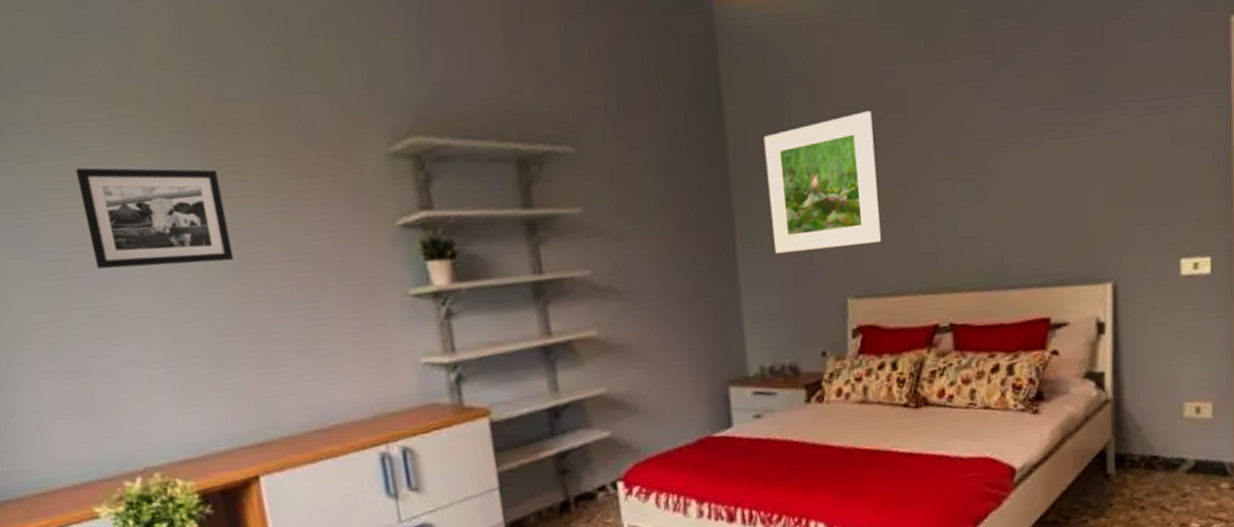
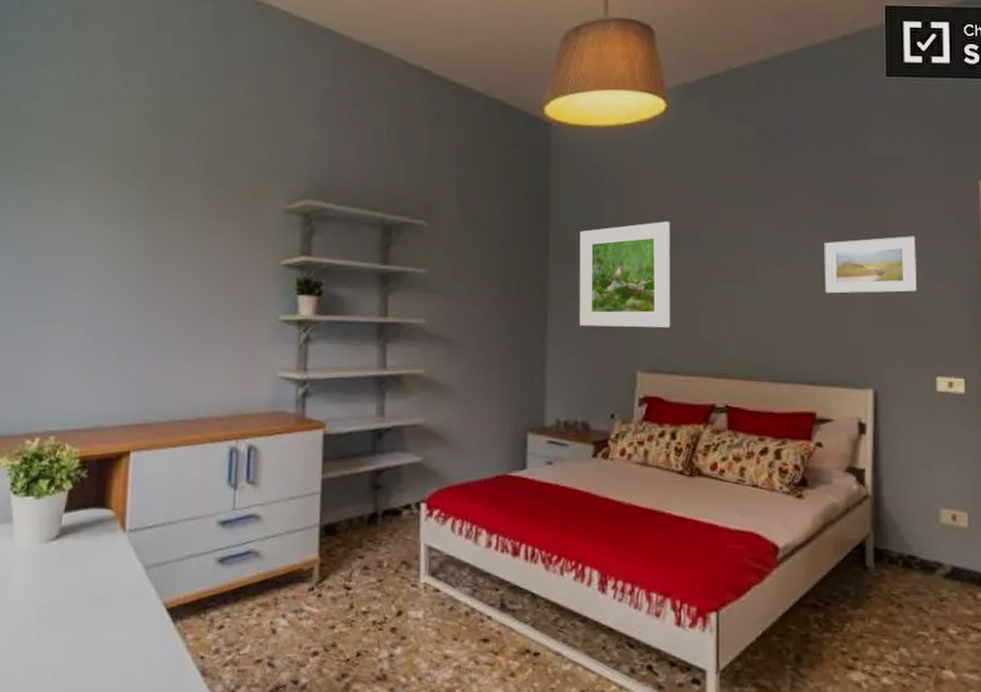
picture frame: present [75,167,234,269] -> none [51,193,156,276]
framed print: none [1053,94,1159,178] -> present [824,236,917,294]

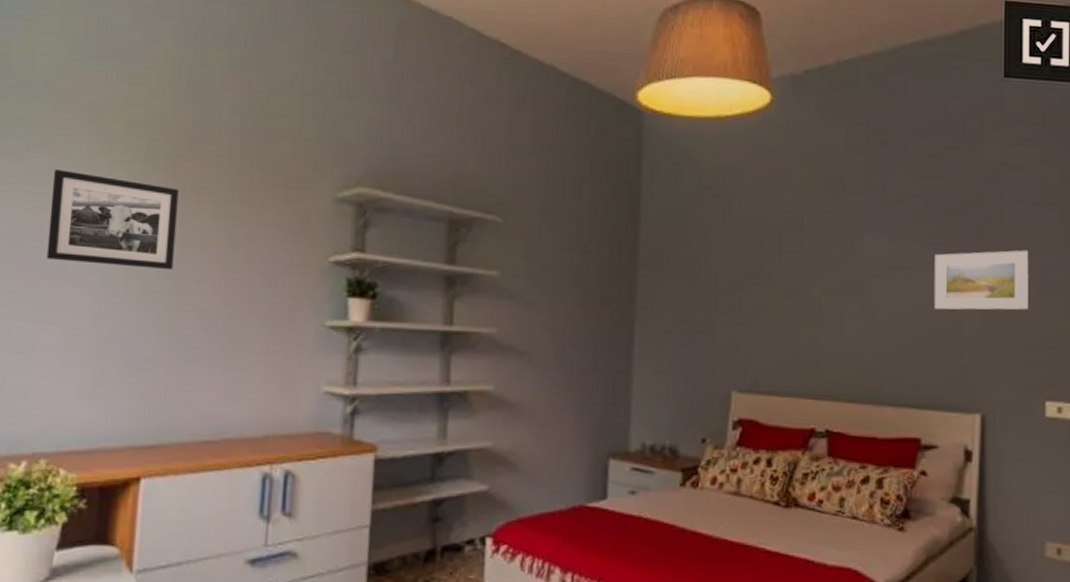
picture frame: none [51,193,156,276] -> present [46,168,179,270]
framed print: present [579,221,670,328] -> none [669,225,772,343]

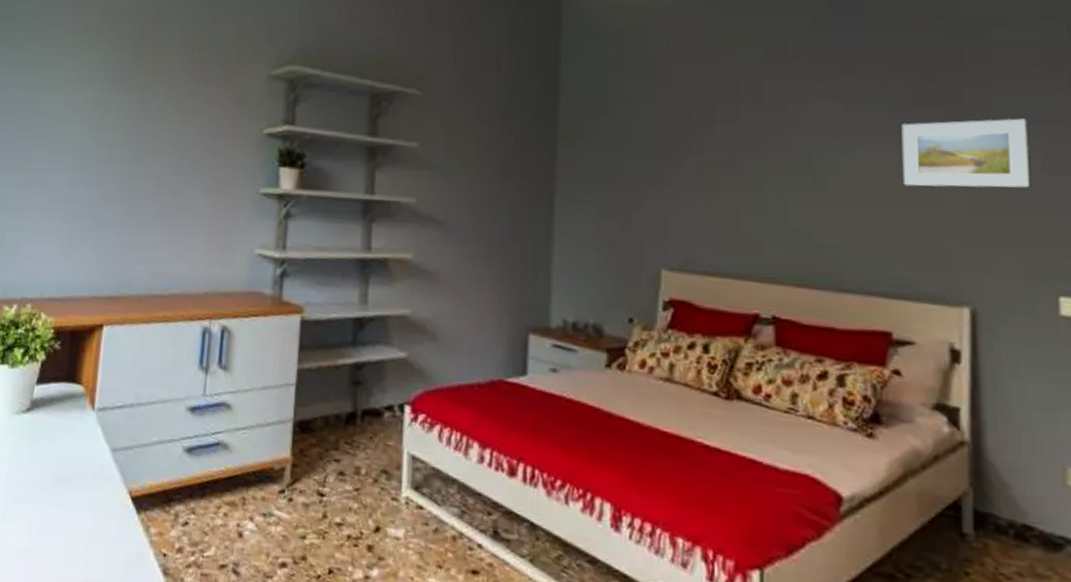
picture frame: present [46,168,179,270] -> none [38,56,141,142]

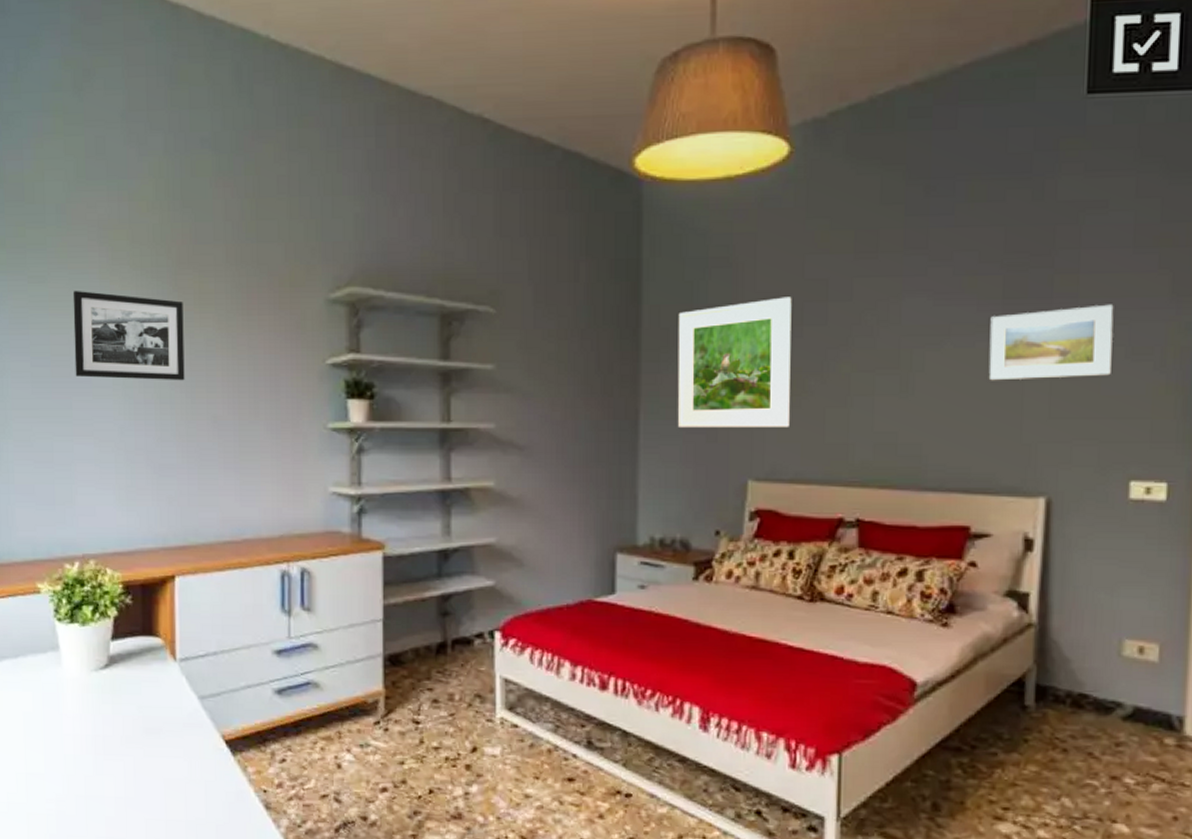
picture frame: none [38,56,141,142] -> present [72,290,185,381]
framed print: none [592,95,704,219] -> present [677,297,792,427]

